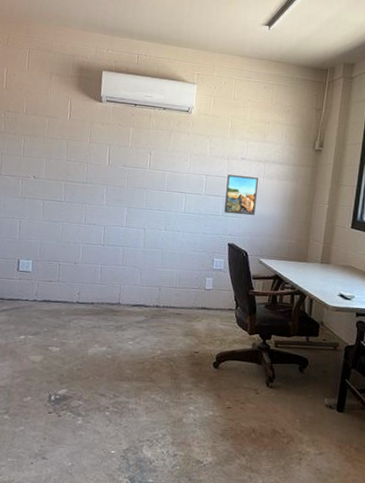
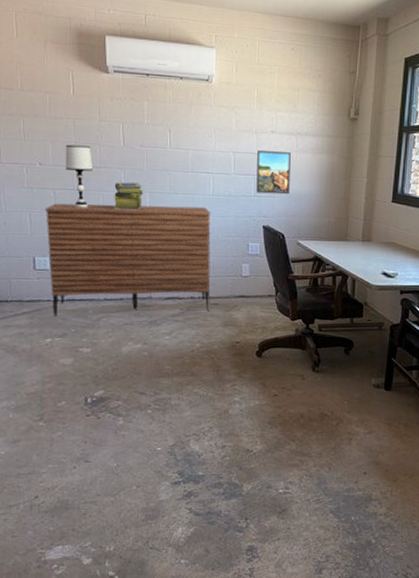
sideboard: none [29,212,182,321] -> present [44,203,211,316]
table lamp: none [56,161,80,219] -> present [66,144,94,208]
stack of books: none [94,196,123,222] -> present [114,182,144,210]

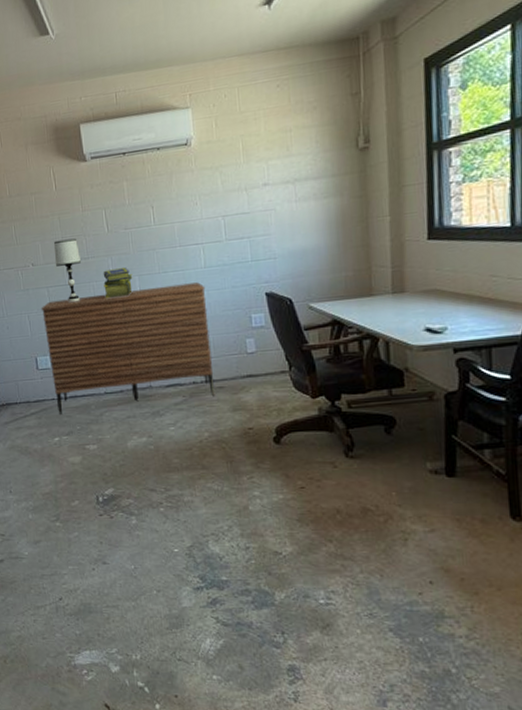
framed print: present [256,150,291,195] -> none [250,204,293,257]

